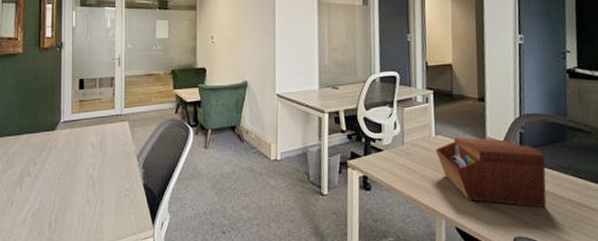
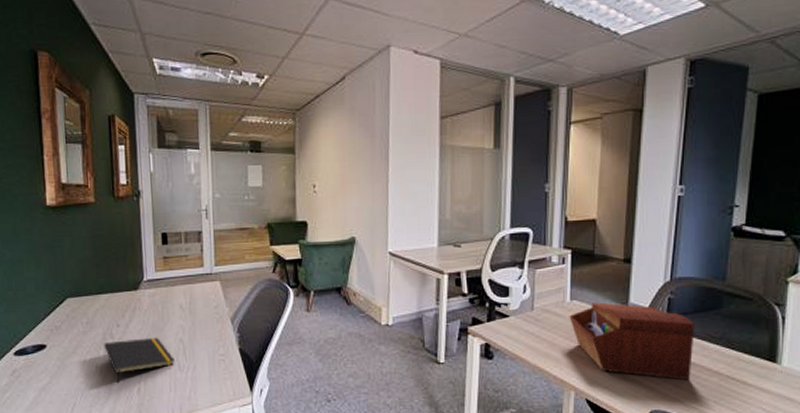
notepad: none [21,174,84,219] -> present [104,337,175,384]

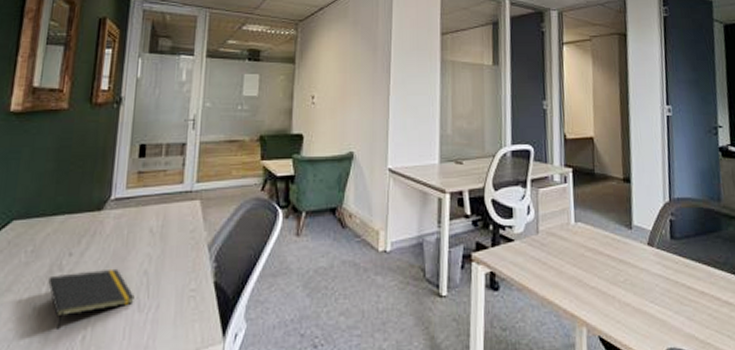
sewing box: present [569,302,695,381] -> none [575,225,702,312]

